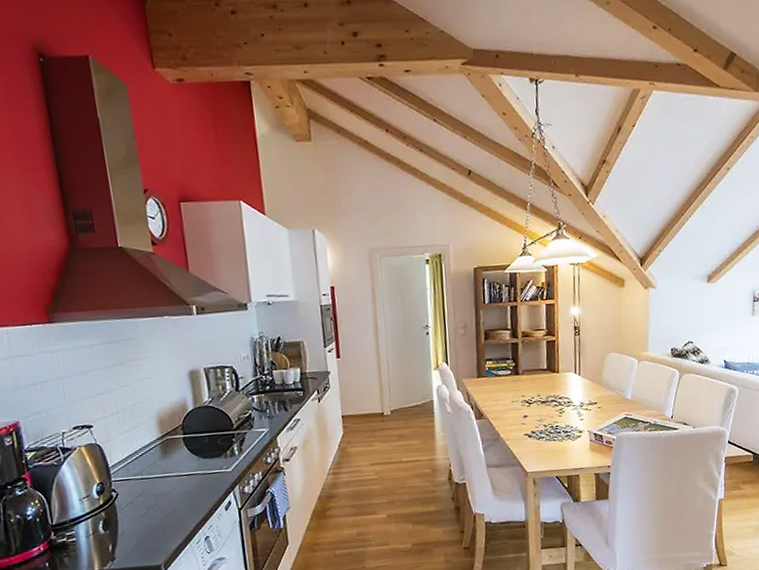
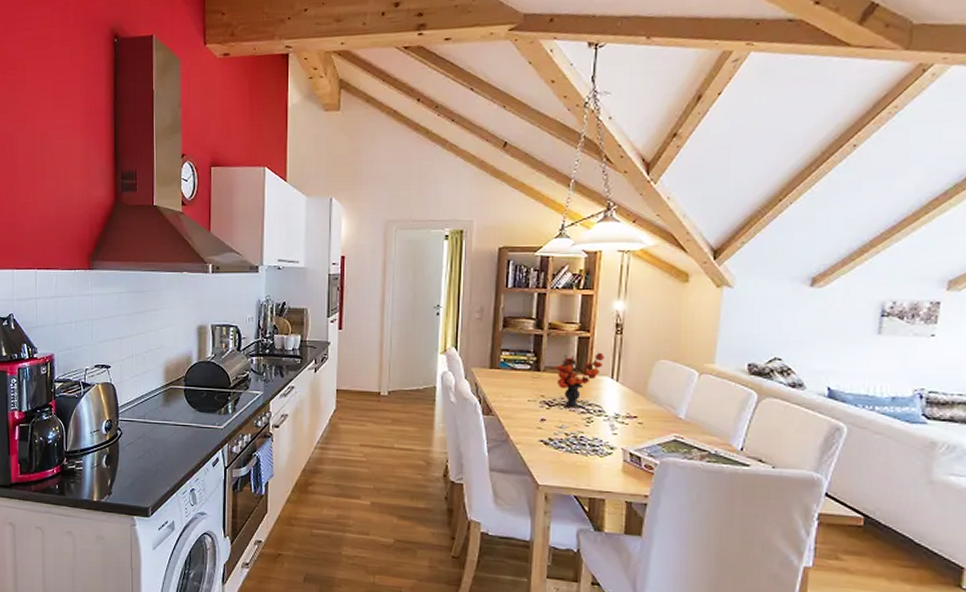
bouquet: none [531,349,568,402] -> present [556,346,604,407]

